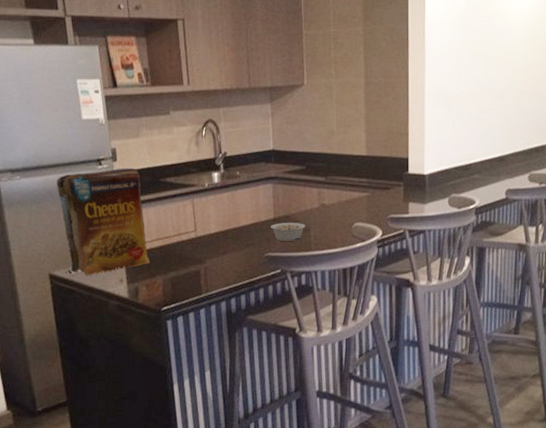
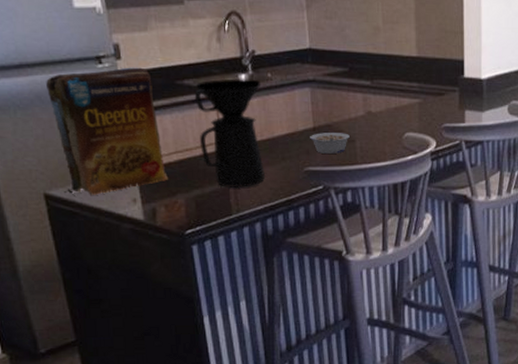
coffee maker: none [174,176,232,271] -> present [194,78,266,189]

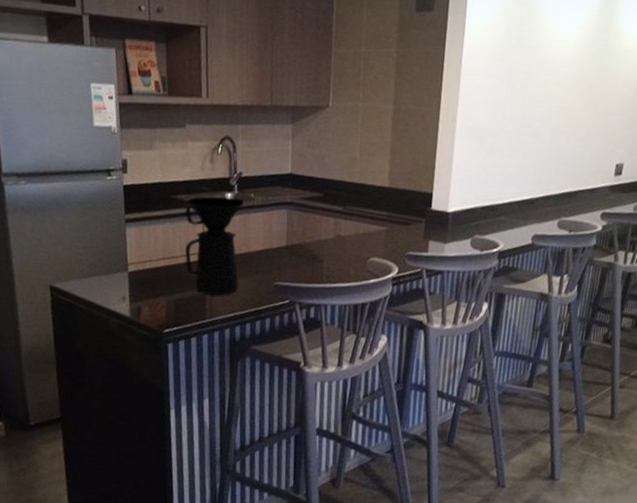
cereal box: present [46,67,169,196] -> none [63,180,155,291]
legume: present [310,133,350,154] -> none [282,251,319,272]

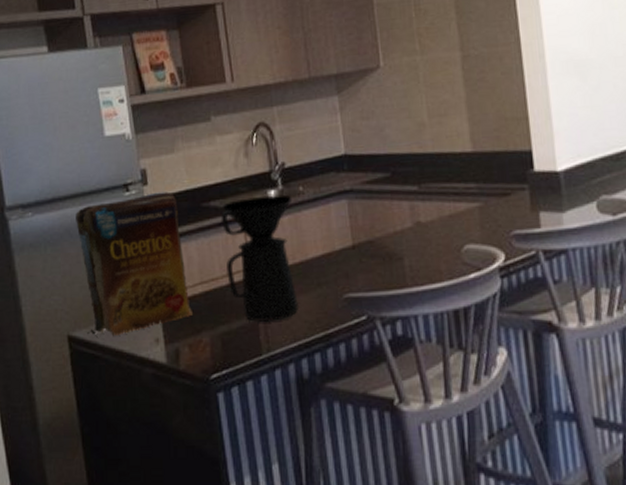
cereal box: none [63,180,155,291] -> present [76,192,194,338]

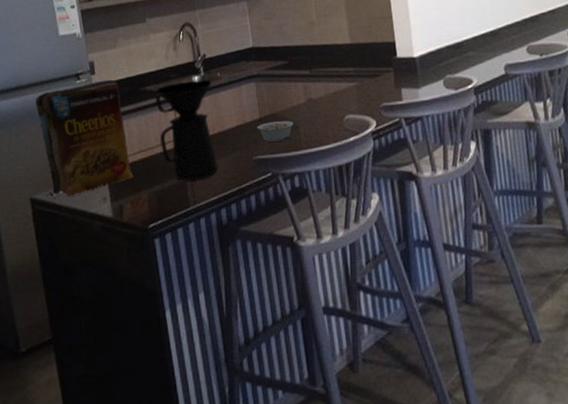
legume: none [349,250,396,276] -> present [257,121,294,142]

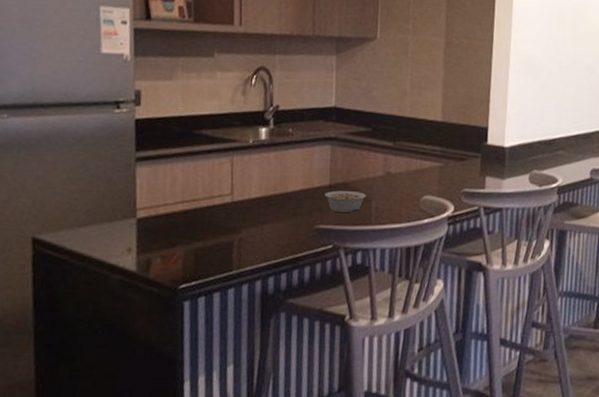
cereal box: present [36,79,134,199] -> none [54,114,171,243]
coffee maker: present [155,79,219,182] -> none [208,131,281,243]

